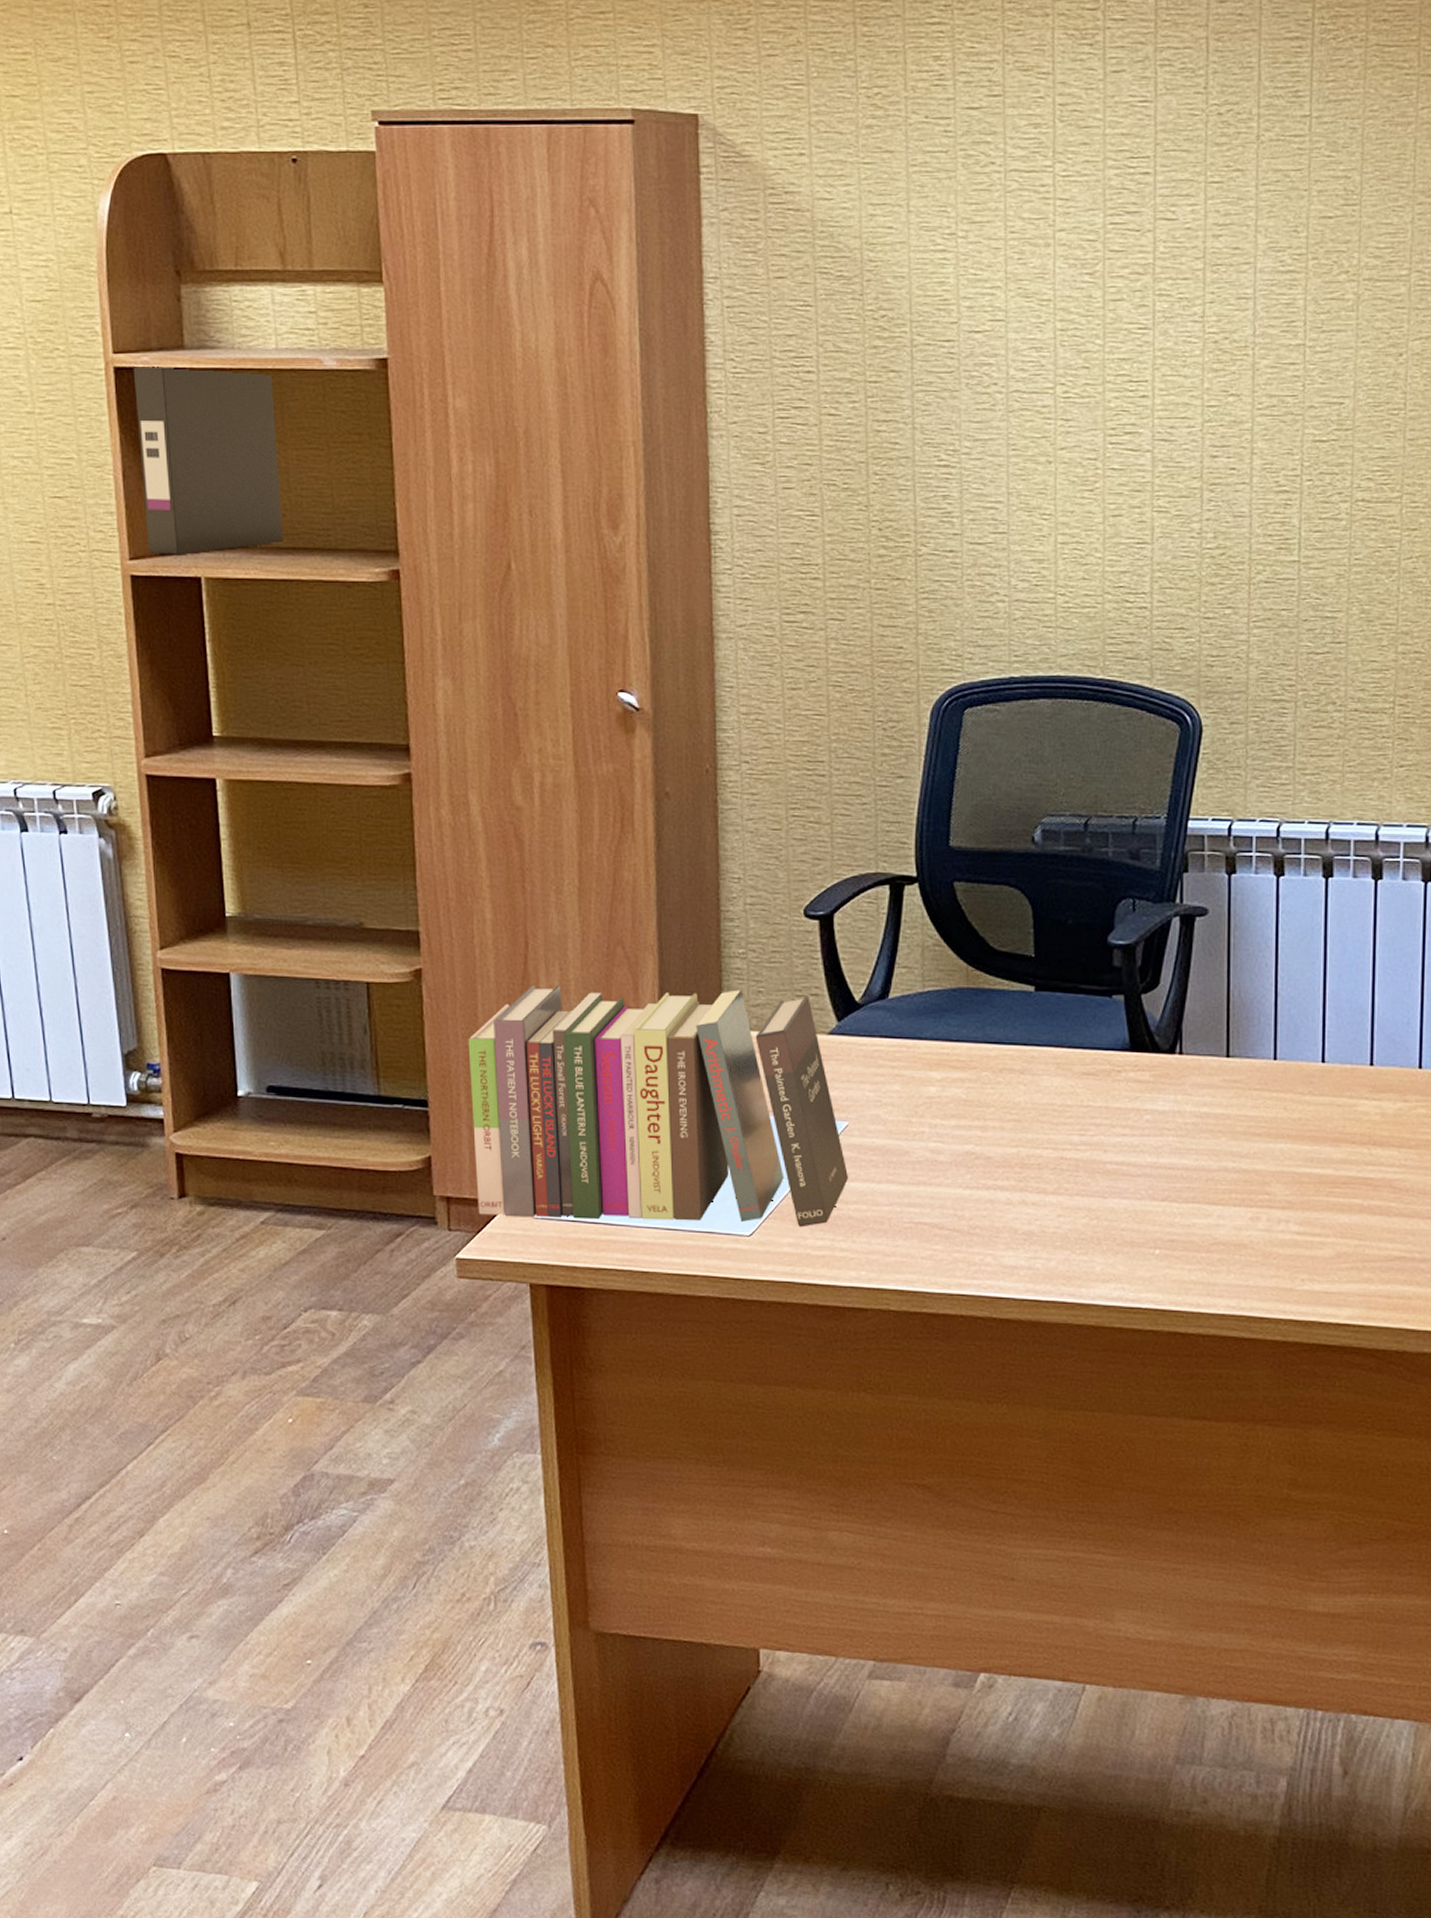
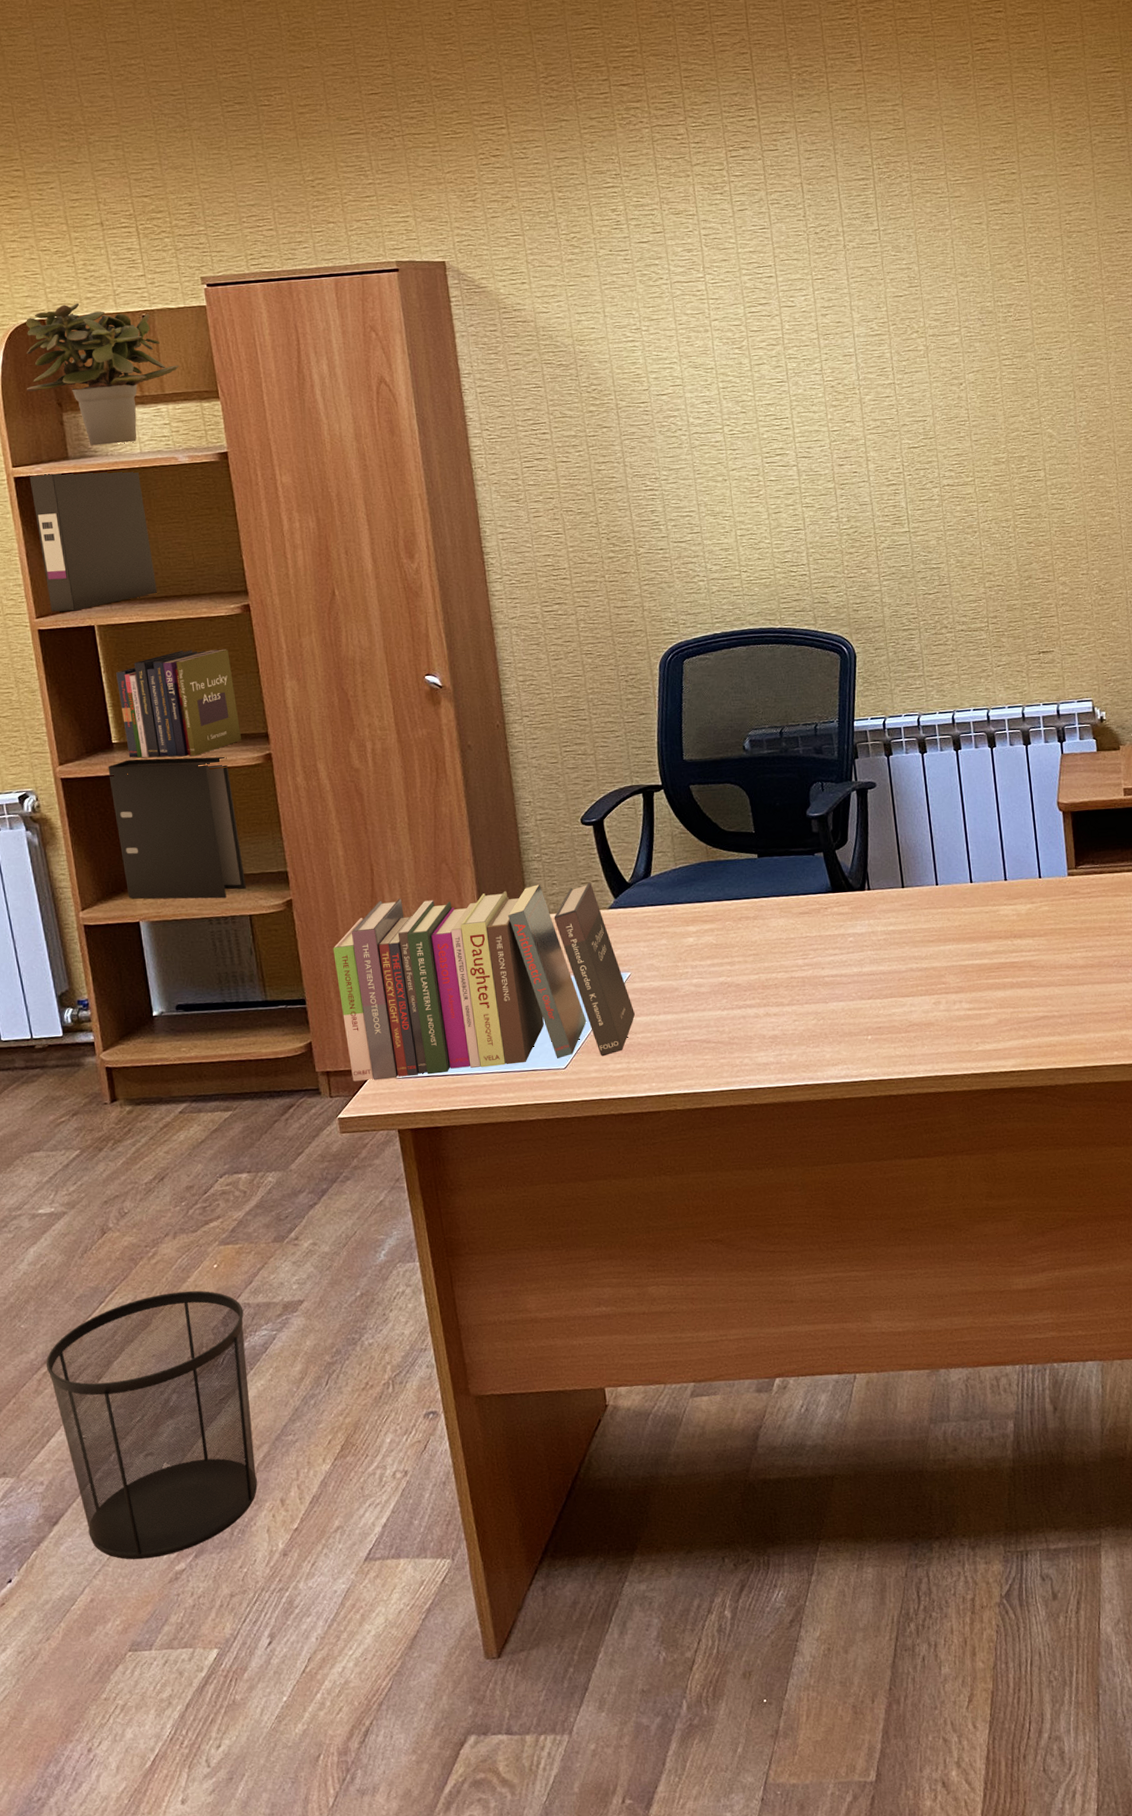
waste bin: none [79,1444,320,1762] -> present [45,1290,257,1560]
potted plant: none [137,133,334,334] -> present [26,303,179,446]
binder: none [205,760,366,956] -> present [108,756,246,899]
books: none [224,622,375,765] -> present [116,648,241,758]

